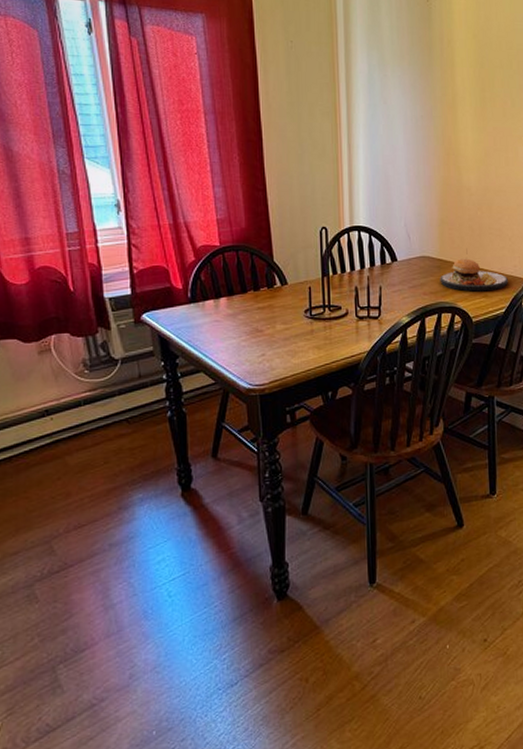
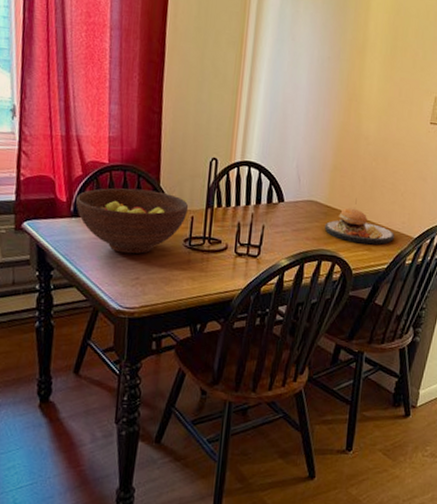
fruit bowl: none [192,266,305,332] -> present [76,188,189,255]

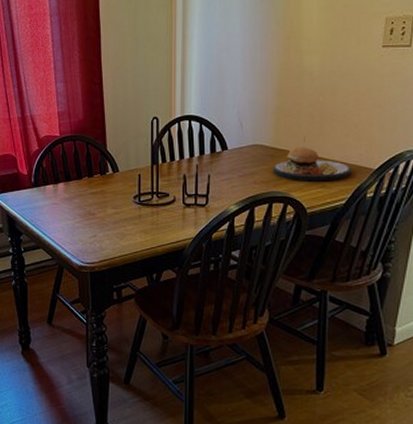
fruit bowl: present [76,188,189,255] -> none [36,155,135,214]

